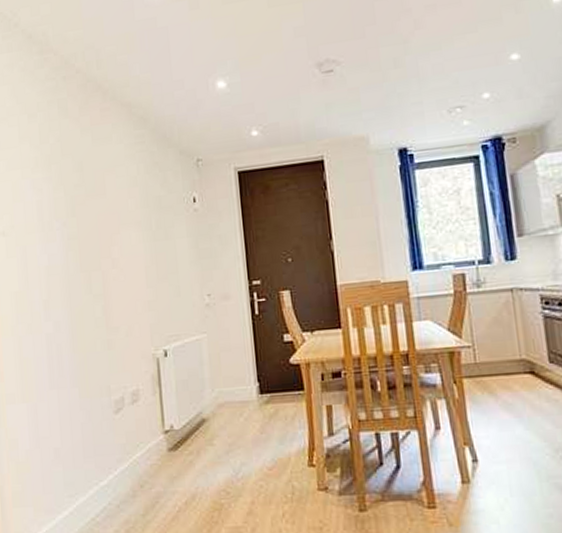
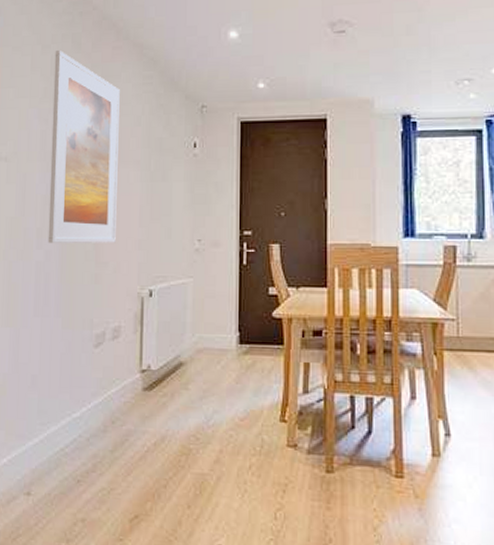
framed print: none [42,118,125,314] -> present [47,50,120,243]

